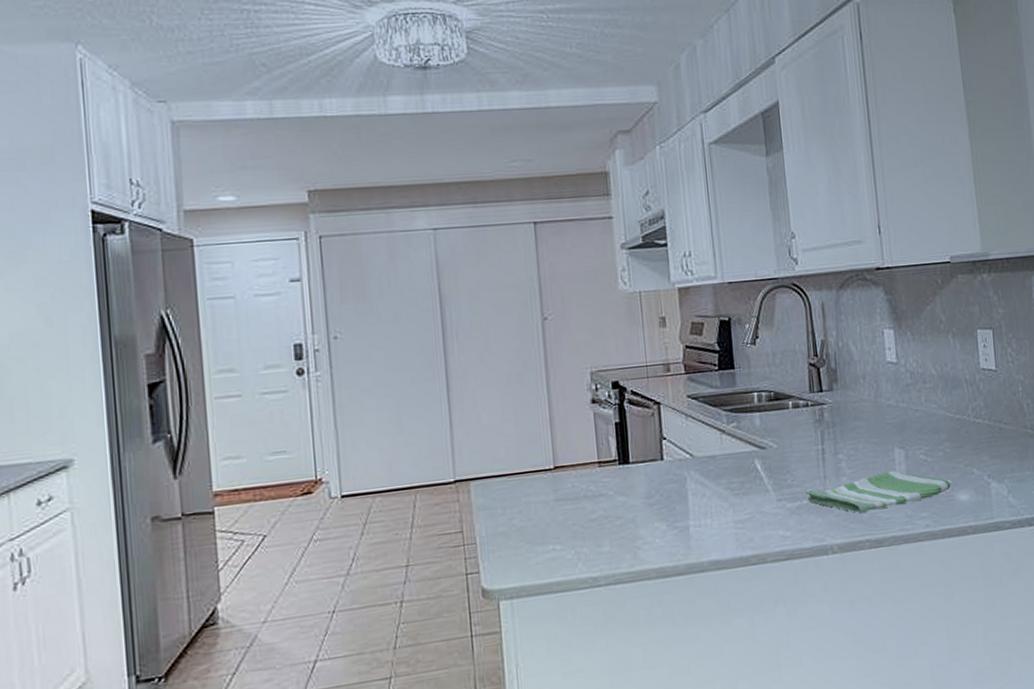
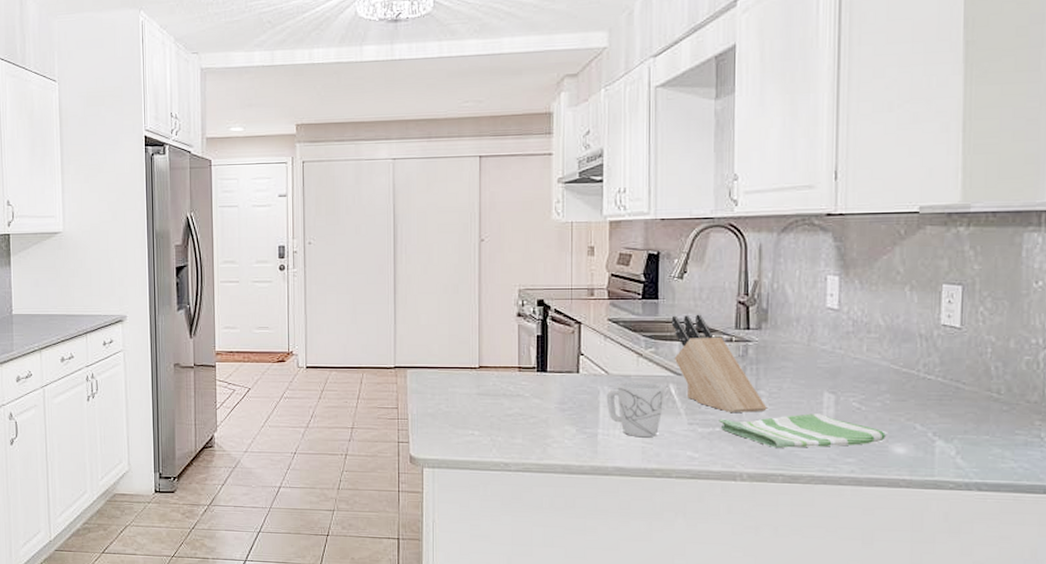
mug: none [693,460,751,523] -> present [606,381,663,437]
knife block: none [749,380,847,482] -> present [671,314,767,413]

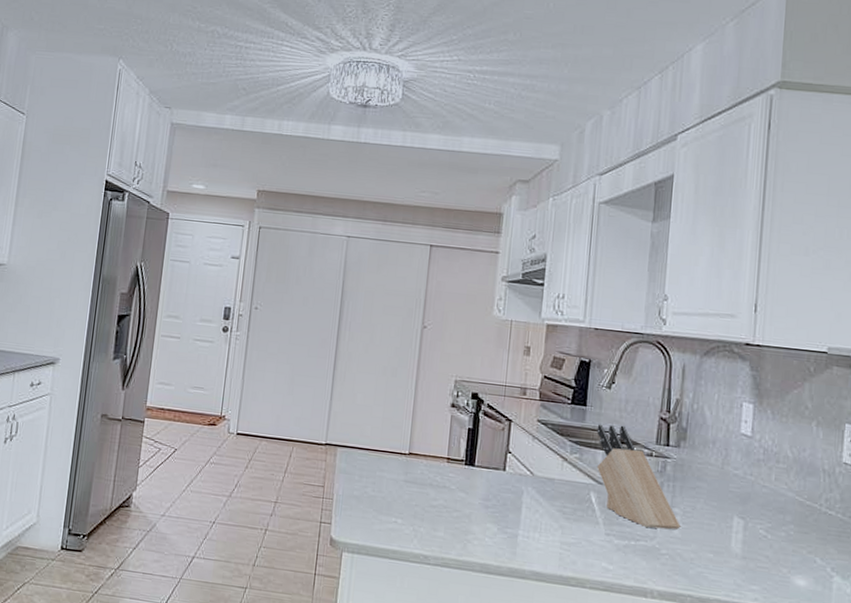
mug: present [606,381,663,437] -> none [529,484,585,544]
dish towel: present [719,413,889,448] -> none [634,532,791,573]

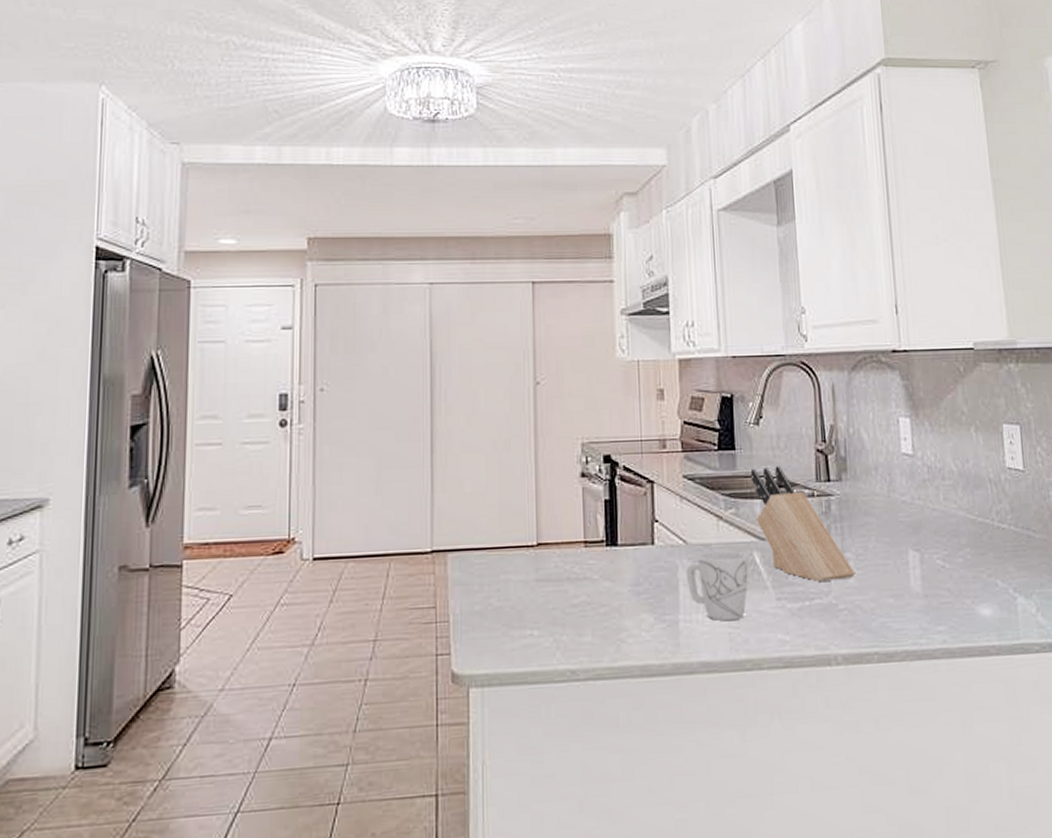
mug: none [529,484,585,544] -> present [686,550,748,620]

